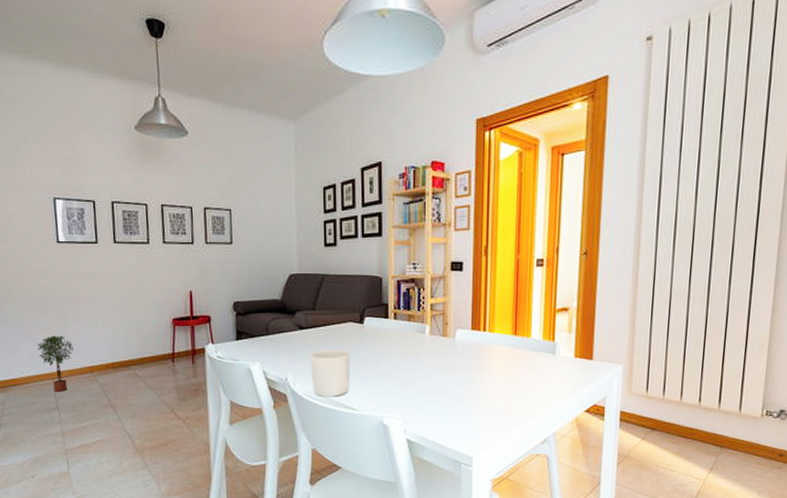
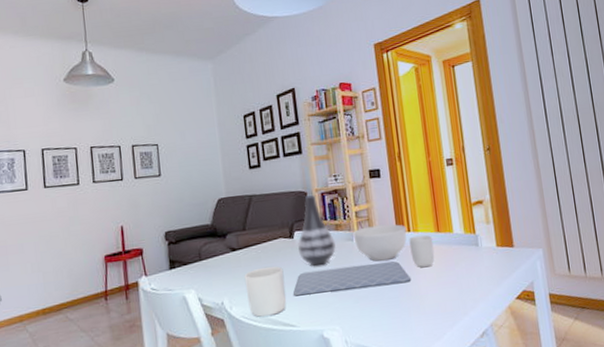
placemat: none [358,358,480,381] -> present [293,260,412,296]
vase: none [366,281,406,355] -> present [297,194,336,266]
bowl: none [425,321,482,358] -> present [353,224,407,261]
cup: none [483,336,508,369] -> present [409,235,435,268]

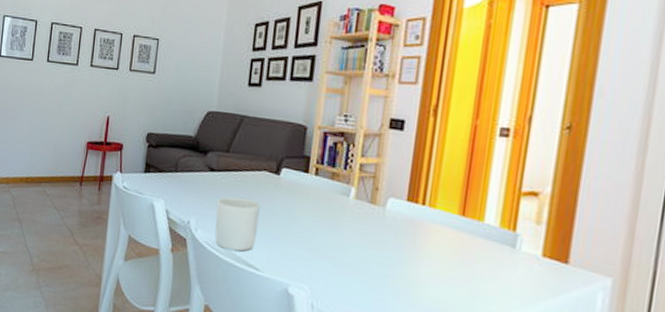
placemat: present [293,260,412,296] -> none [266,215,411,263]
vase: present [297,194,336,266] -> none [281,130,327,215]
bowl: present [353,224,407,261] -> none [350,184,421,232]
cup: present [409,235,435,268] -> none [418,211,453,254]

